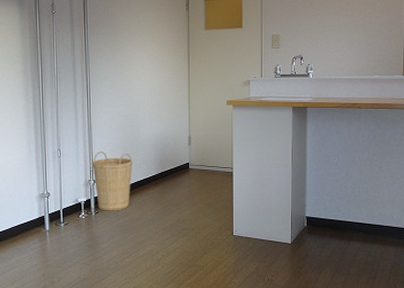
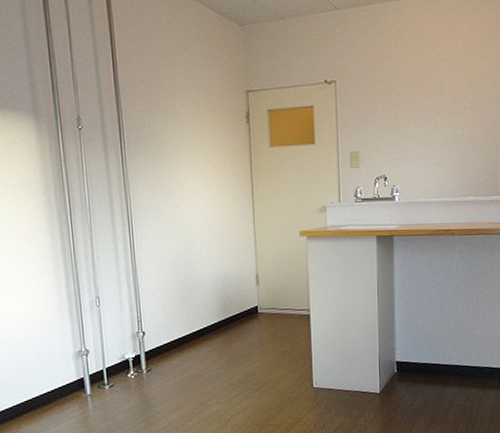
basket: present [92,152,133,211] -> none [139,297,190,368]

